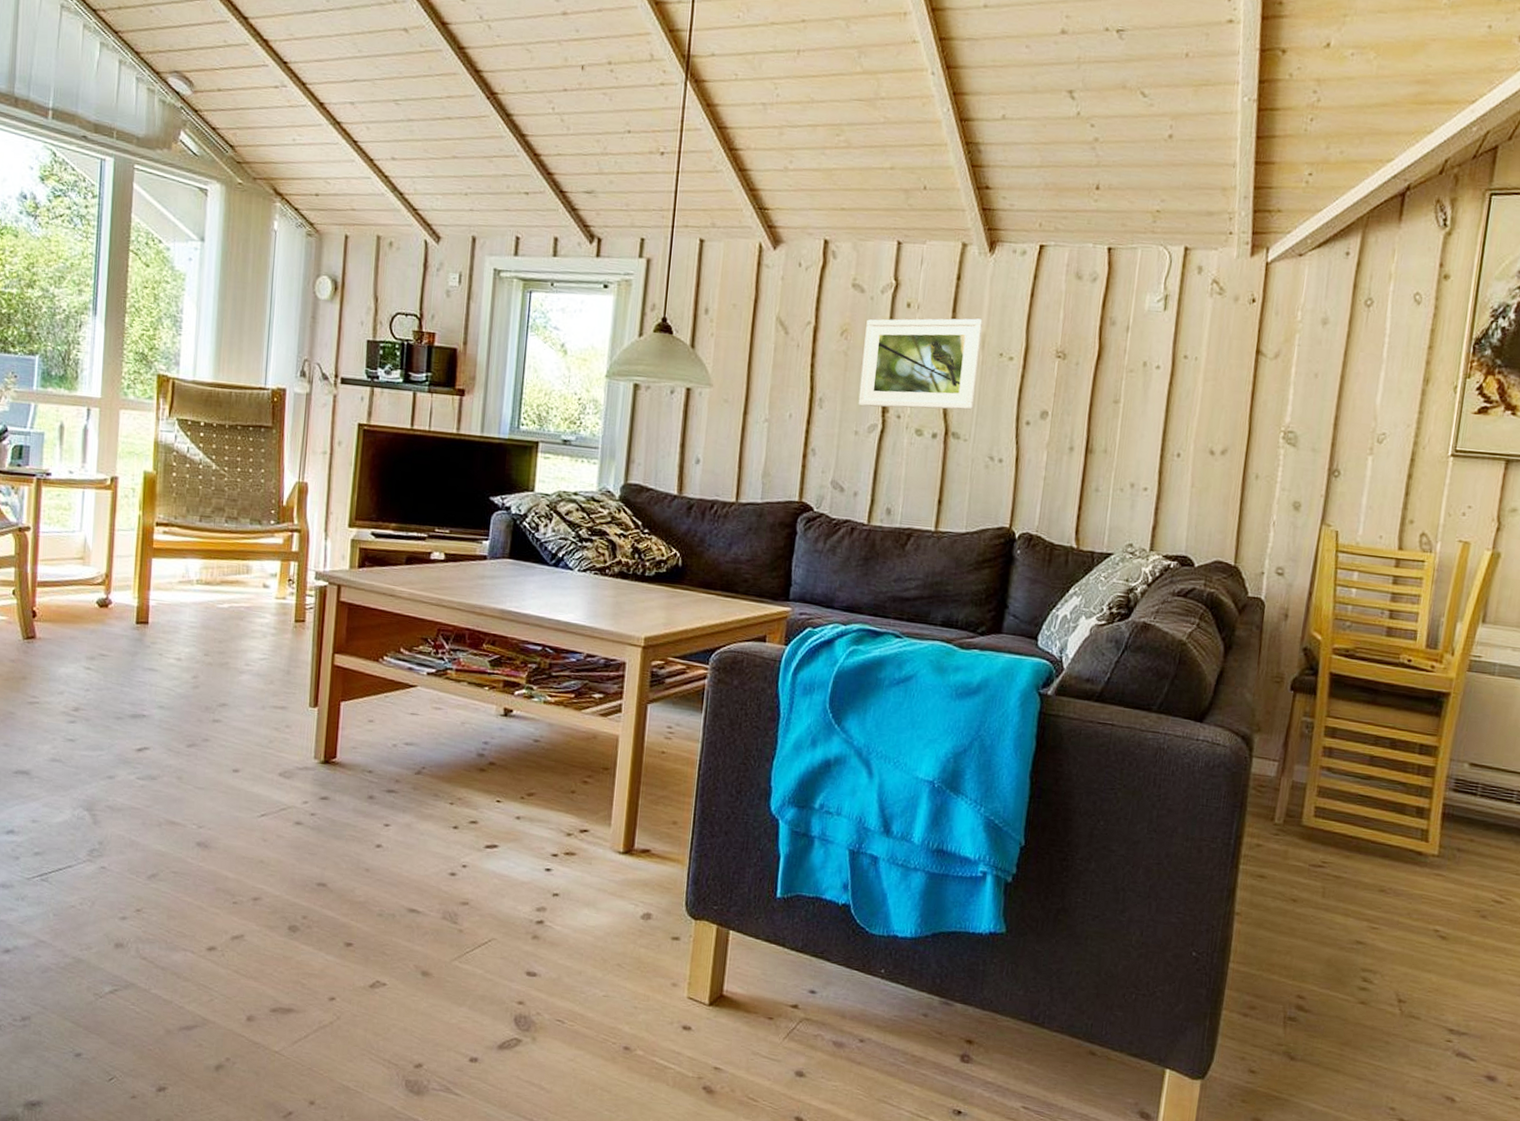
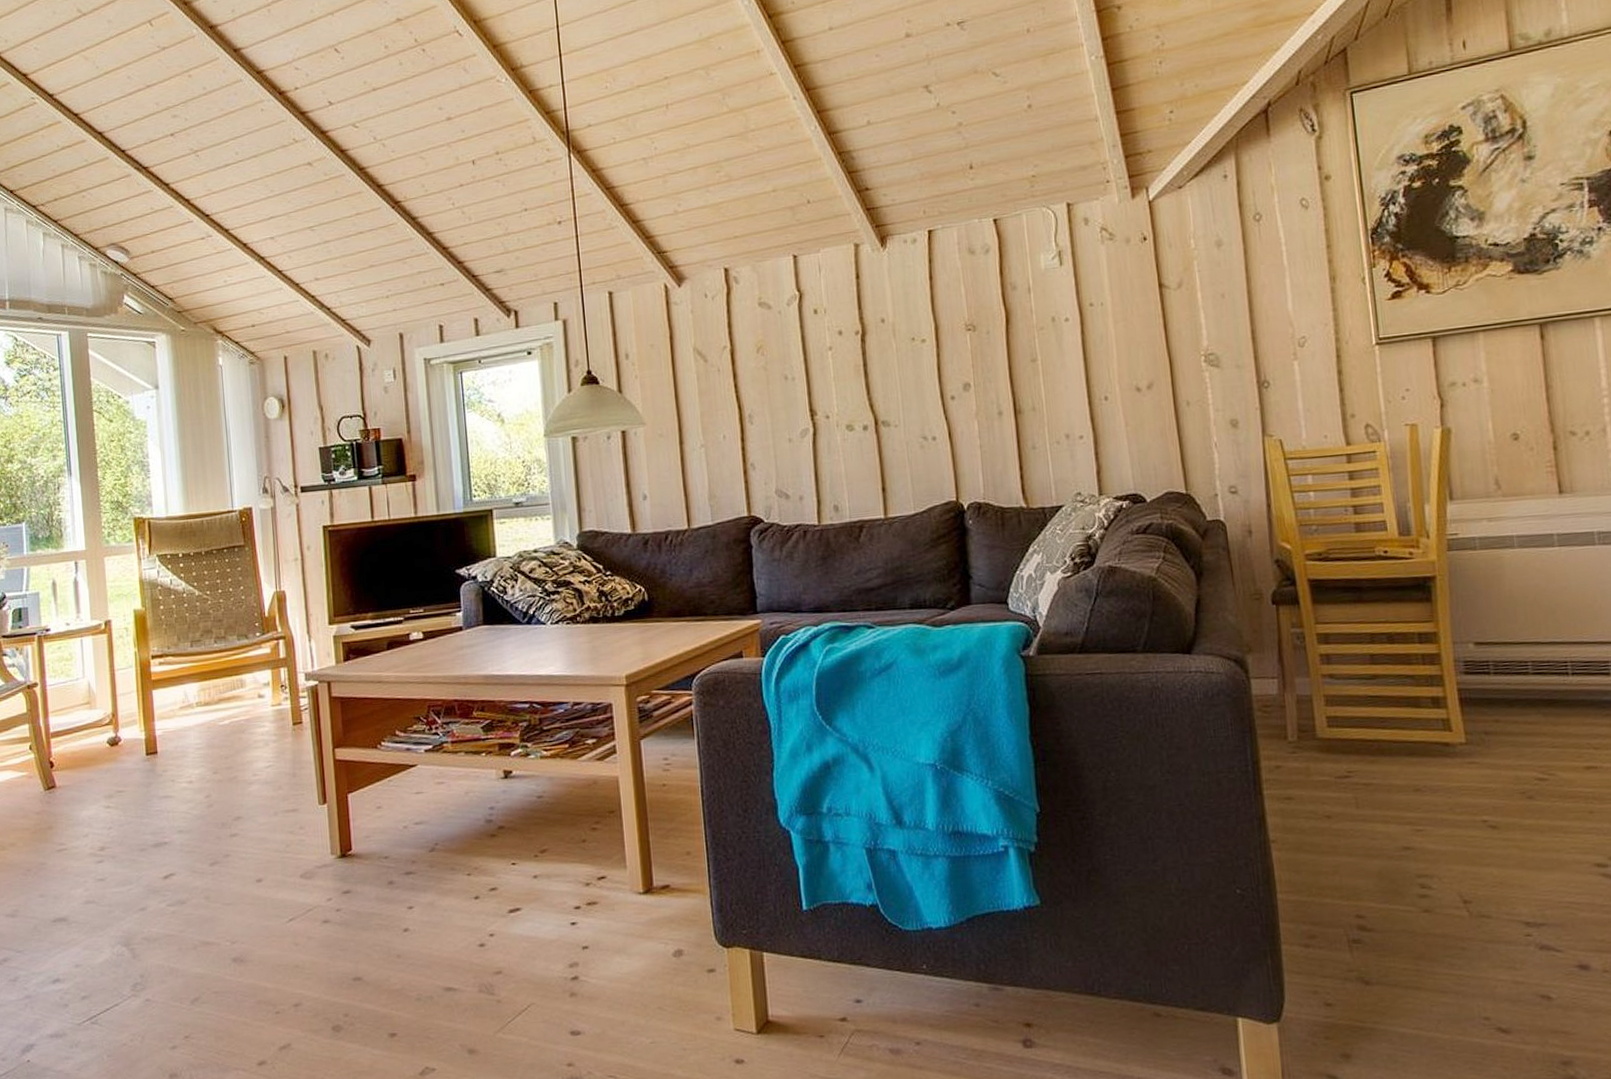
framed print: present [858,318,984,410] -> none [779,310,898,415]

